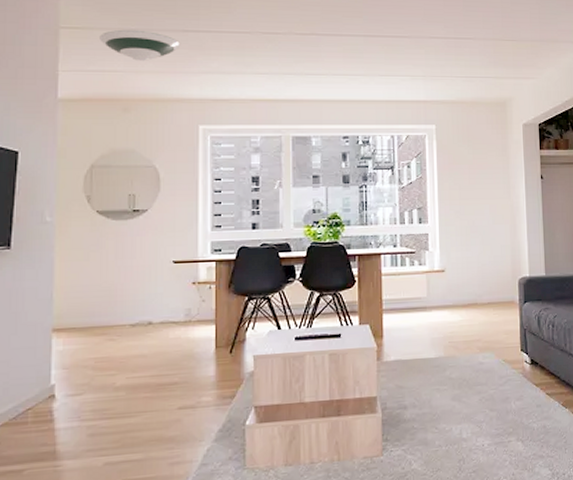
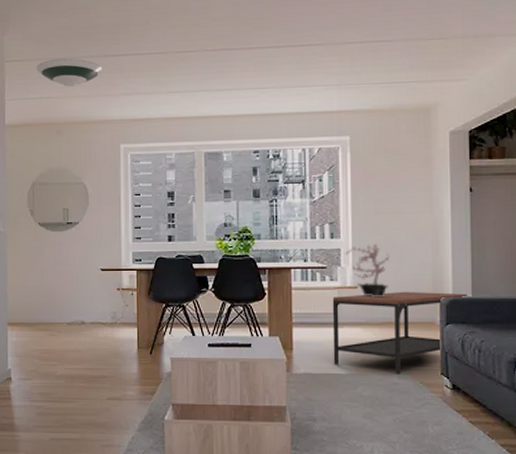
coffee table: none [421,272,542,354] -> present [332,291,468,374]
potted plant: none [431,228,474,279] -> present [344,244,391,296]

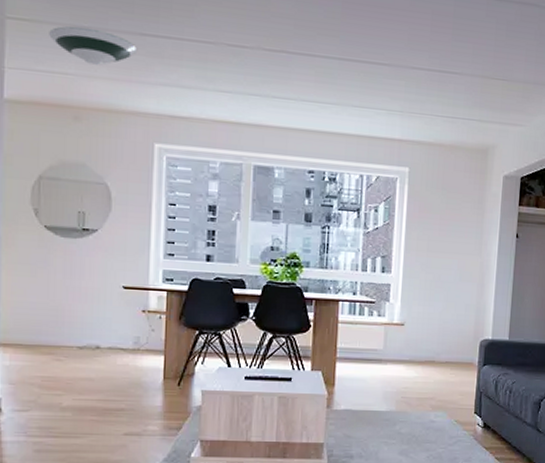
coffee table: present [332,291,468,374] -> none [374,331,505,412]
potted plant: present [344,244,391,296] -> none [393,282,438,335]

